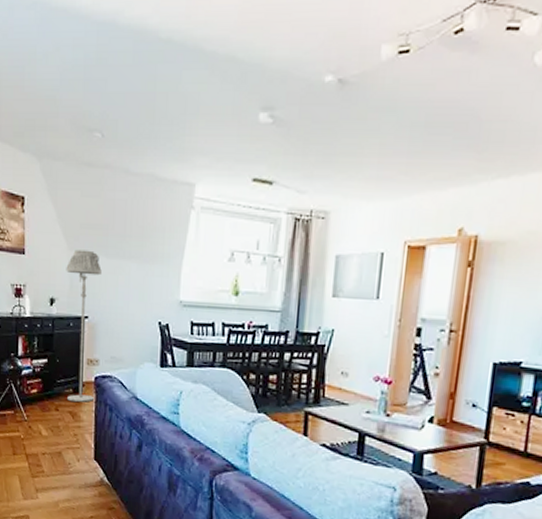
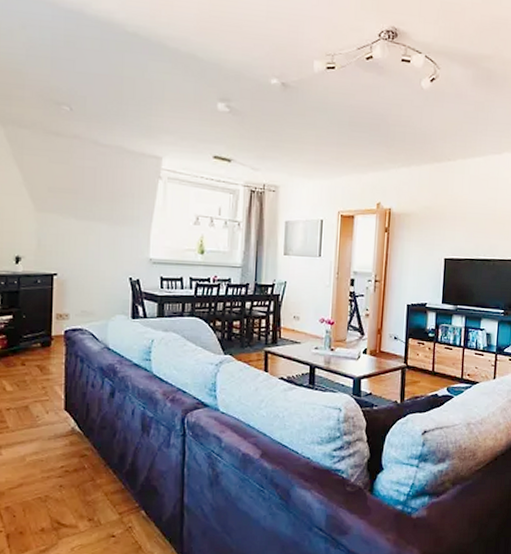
floor lamp: present [66,249,102,402] -> none [33,211,71,355]

